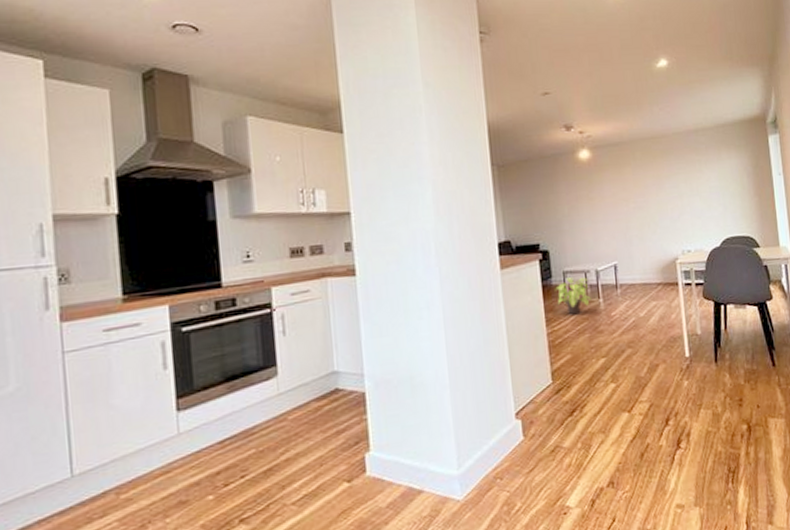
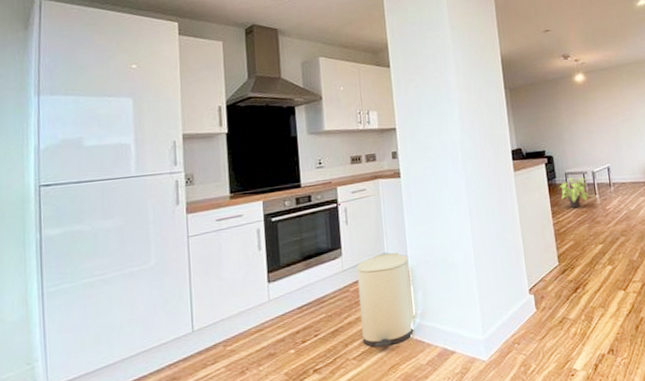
pedal bin: none [297,369,372,489] -> present [356,252,415,348]

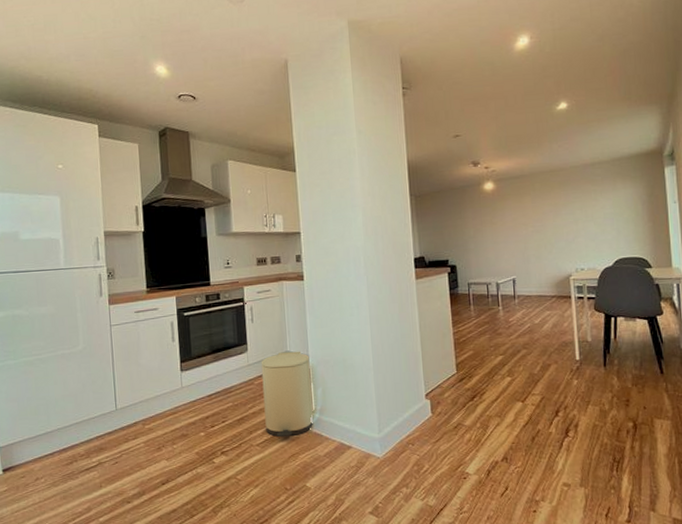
plant: present [558,177,589,209] -> none [460,288,492,319]

